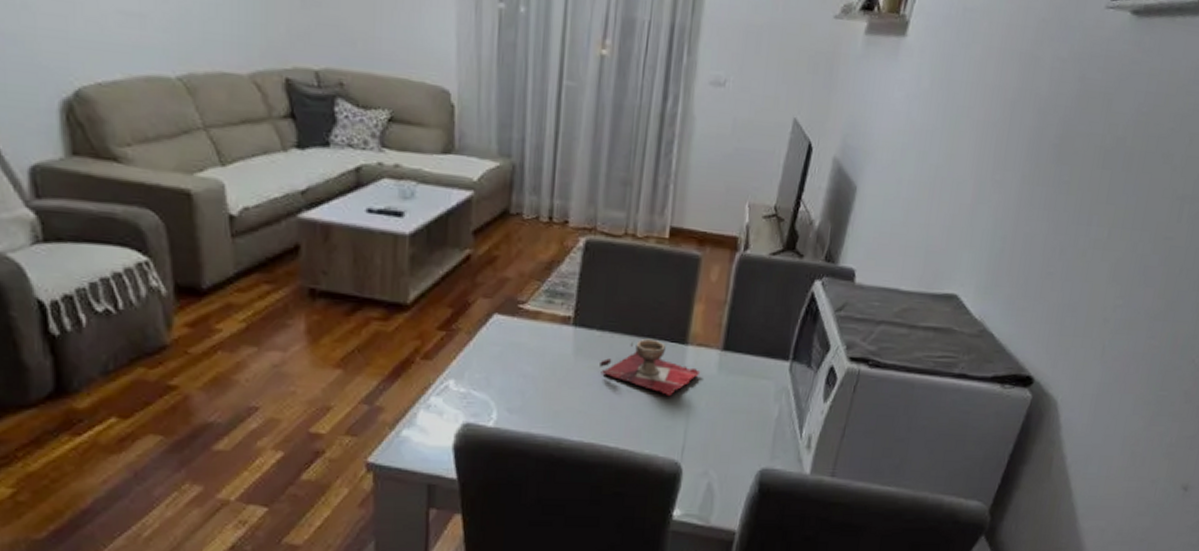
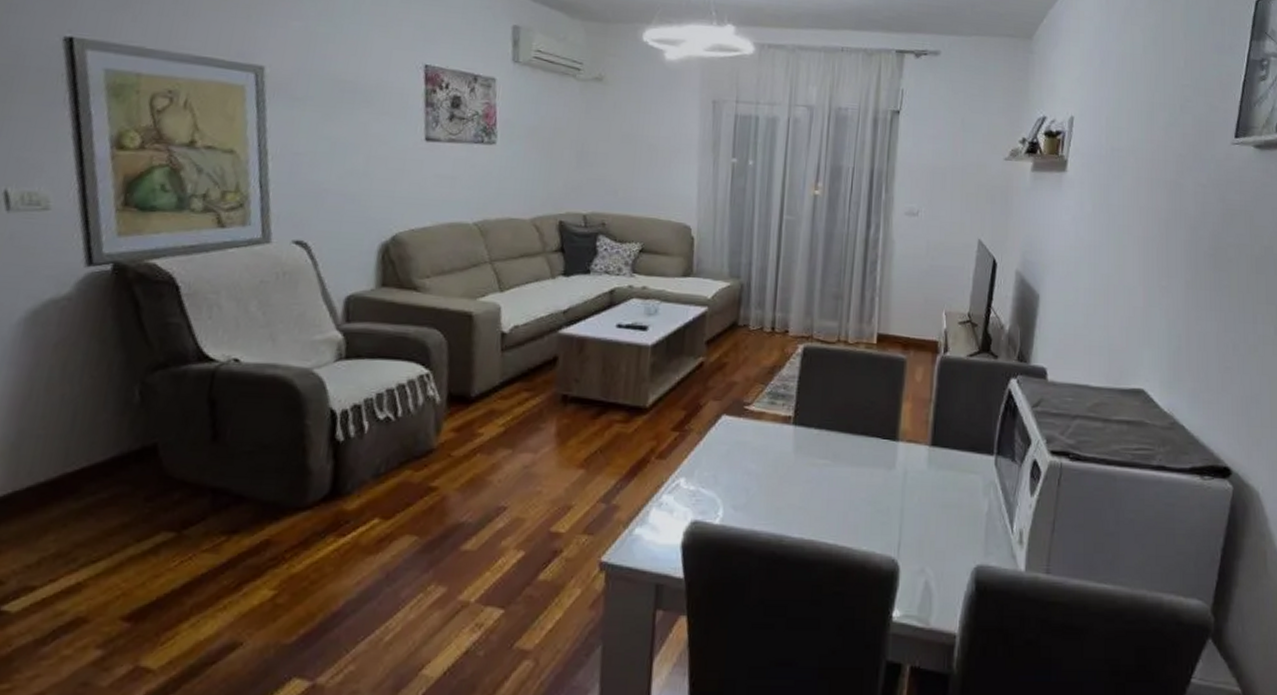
decorative bowl: present [600,338,701,397] -> none [818,436,912,492]

